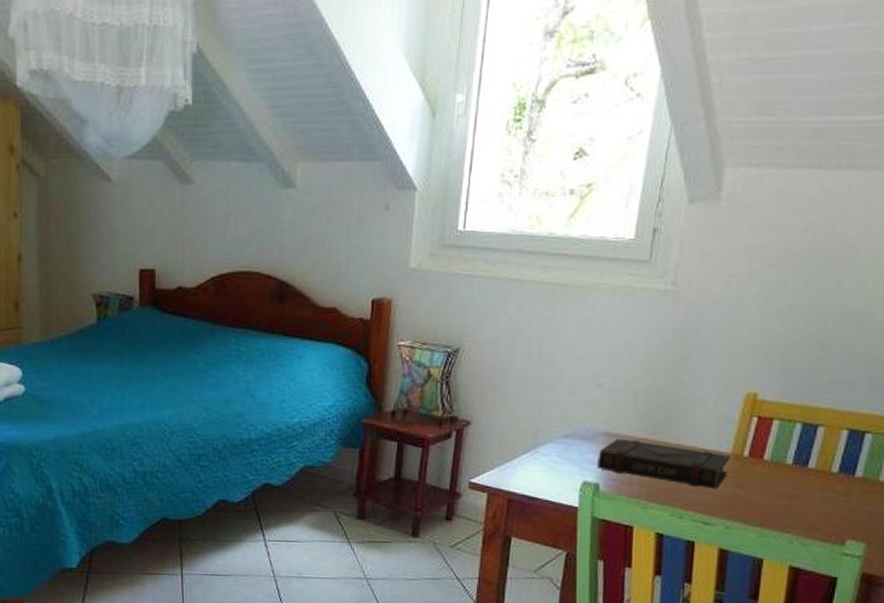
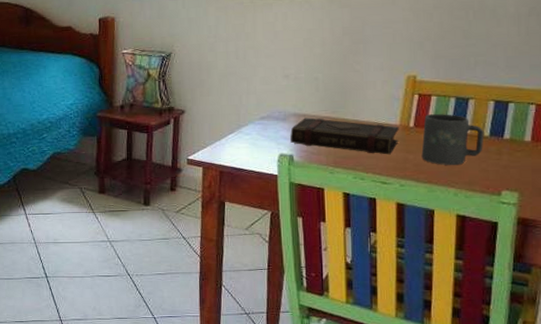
mug: none [754,442,833,507] -> present [421,114,484,166]

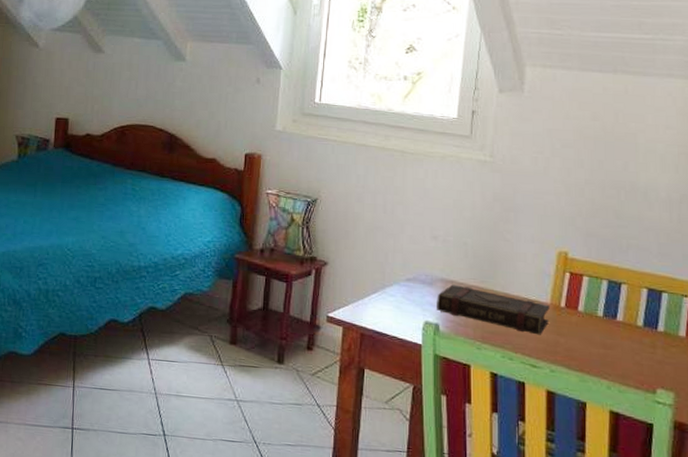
mug: present [421,114,484,166] -> none [573,295,638,355]

